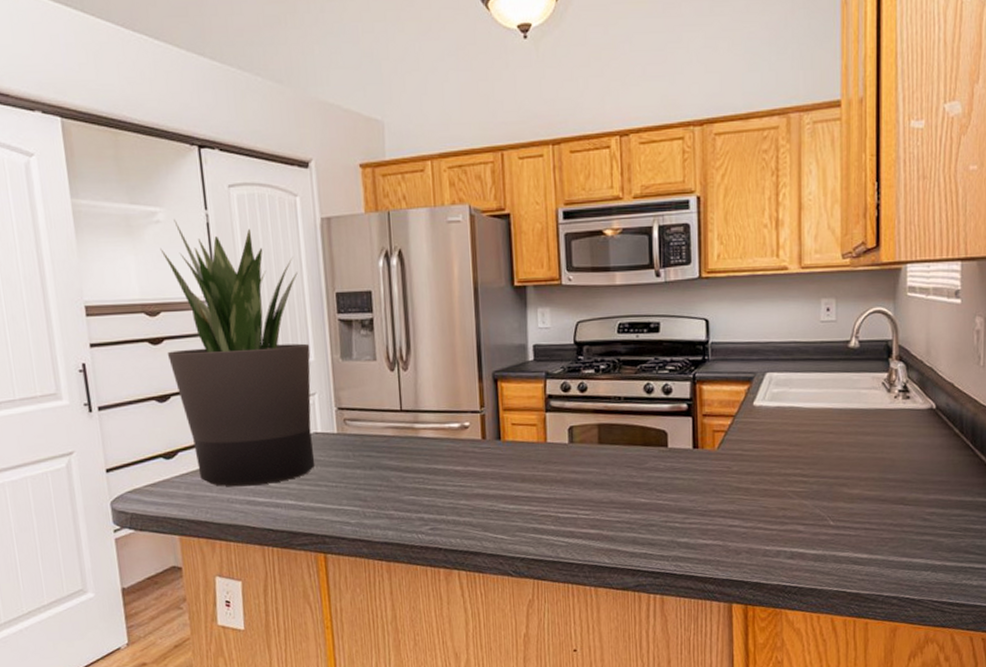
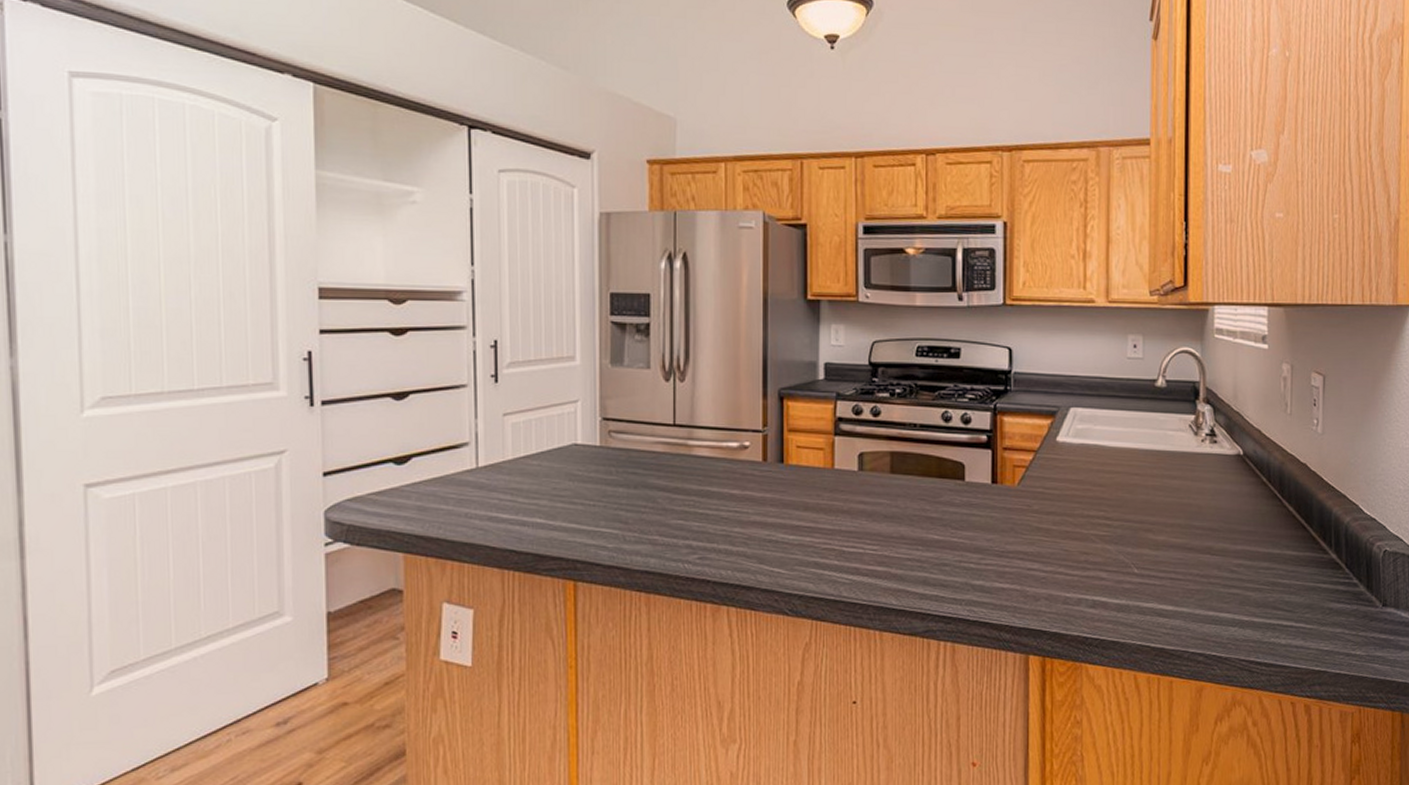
planter: present [160,219,315,487] -> none [410,201,576,500]

